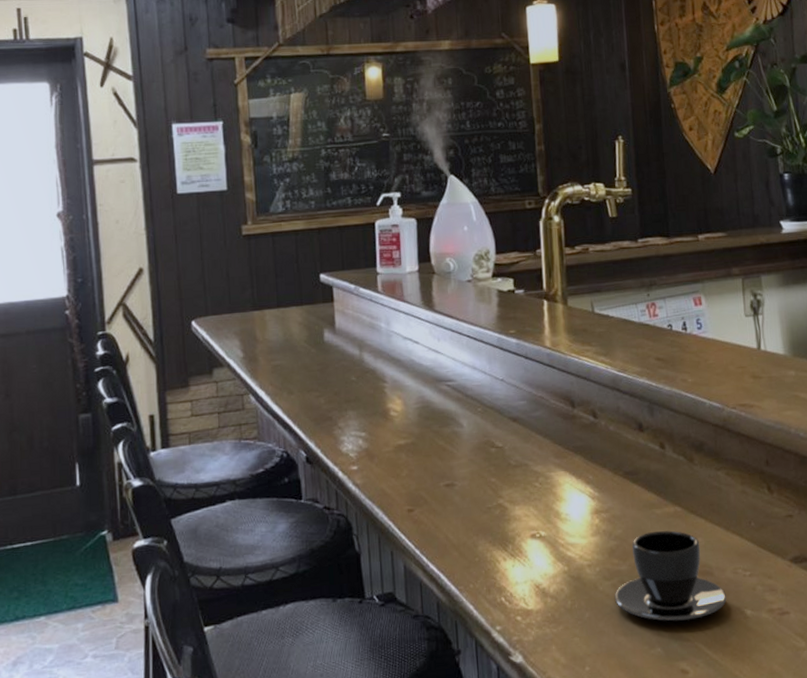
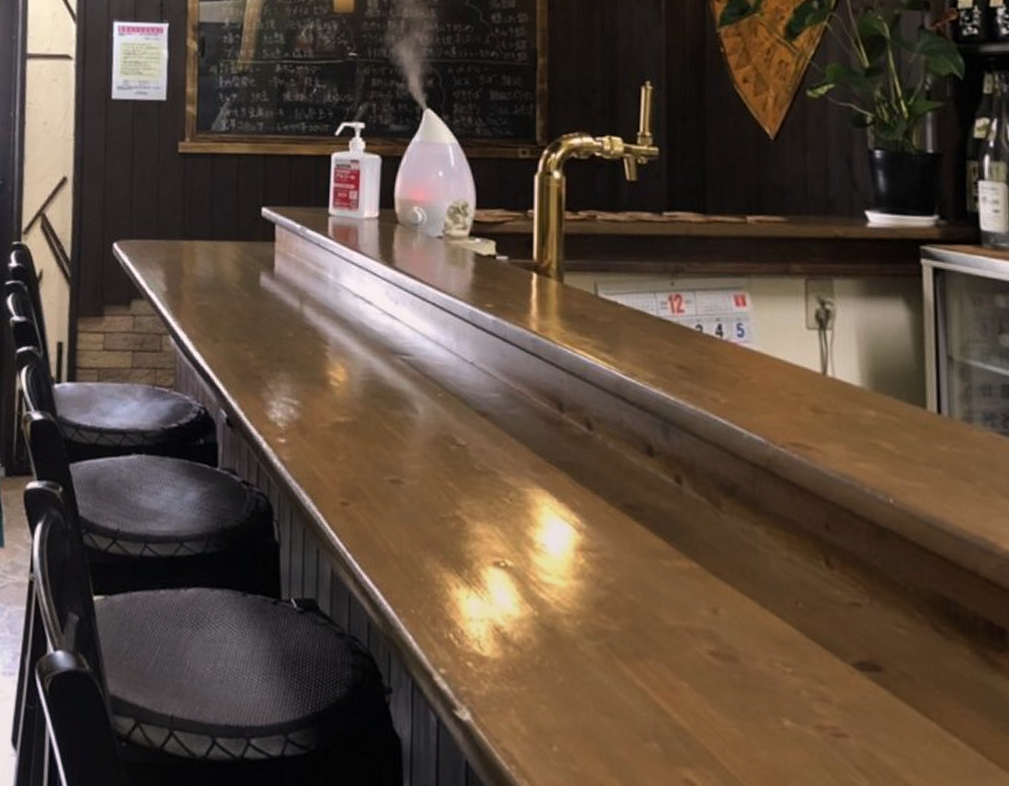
teacup: present [614,530,727,622] -> none [598,588,756,716]

